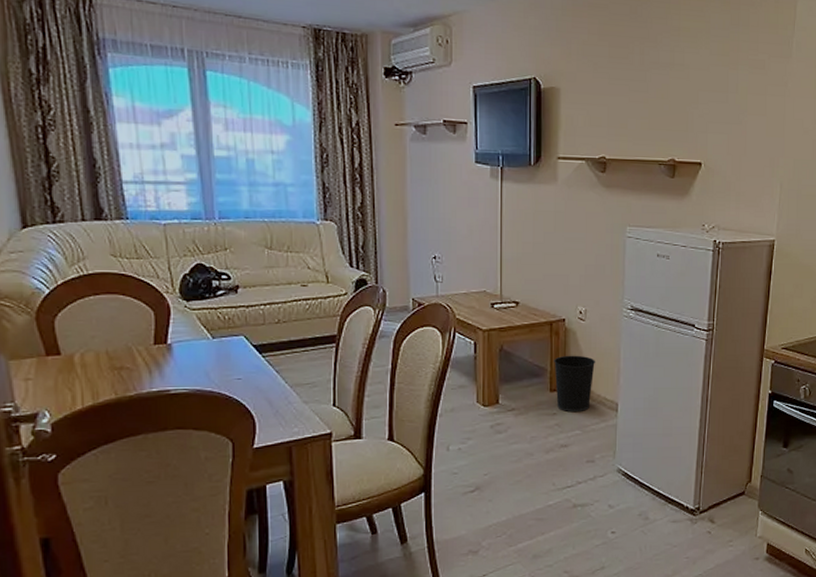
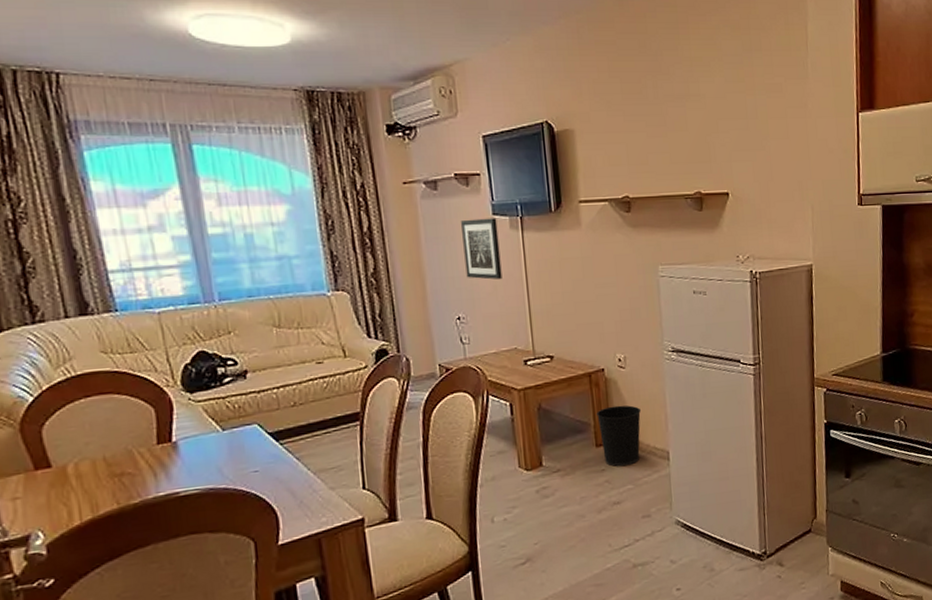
wall art: none [445,165,479,224] -> present [461,218,502,280]

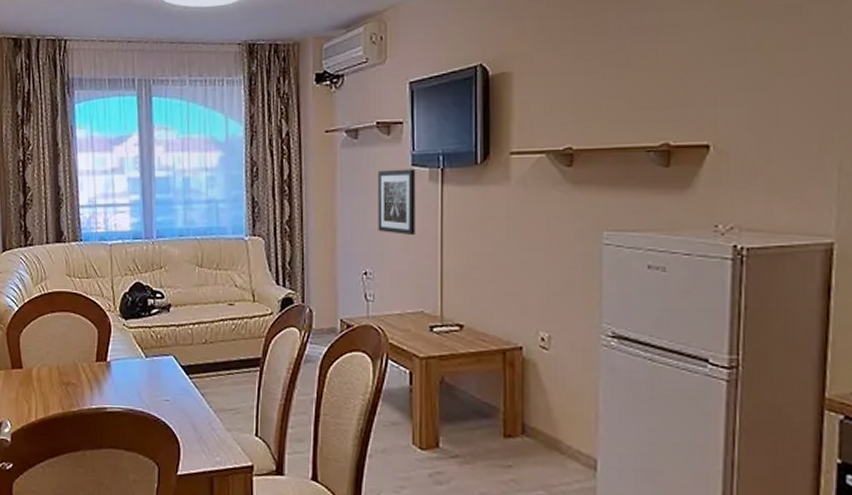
wastebasket: present [597,405,642,467] -> none [508,392,565,467]

